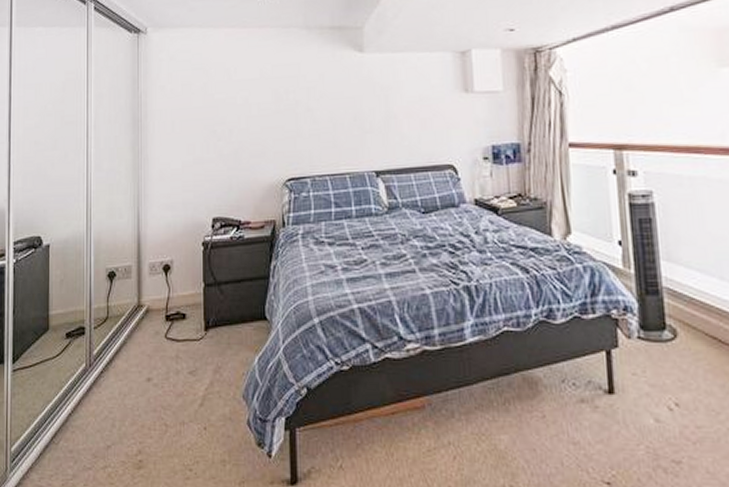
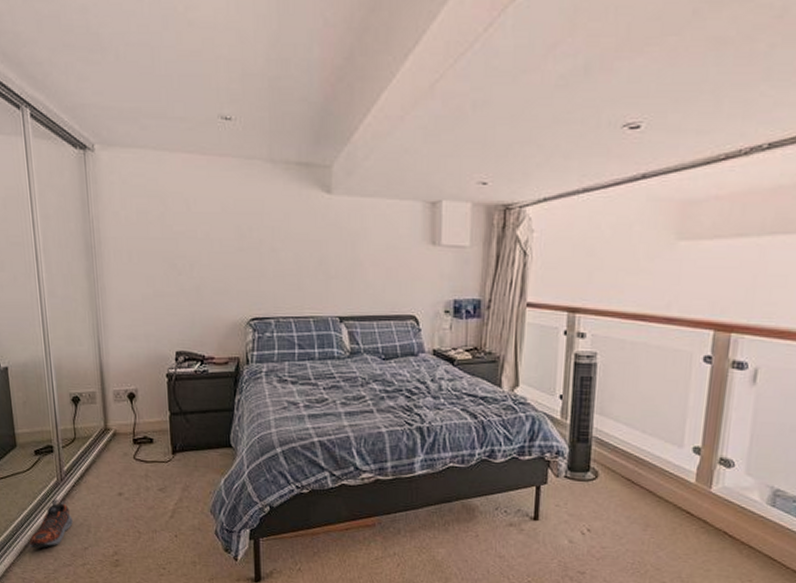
shoe: none [50,388,97,449] -> present [29,499,73,549]

